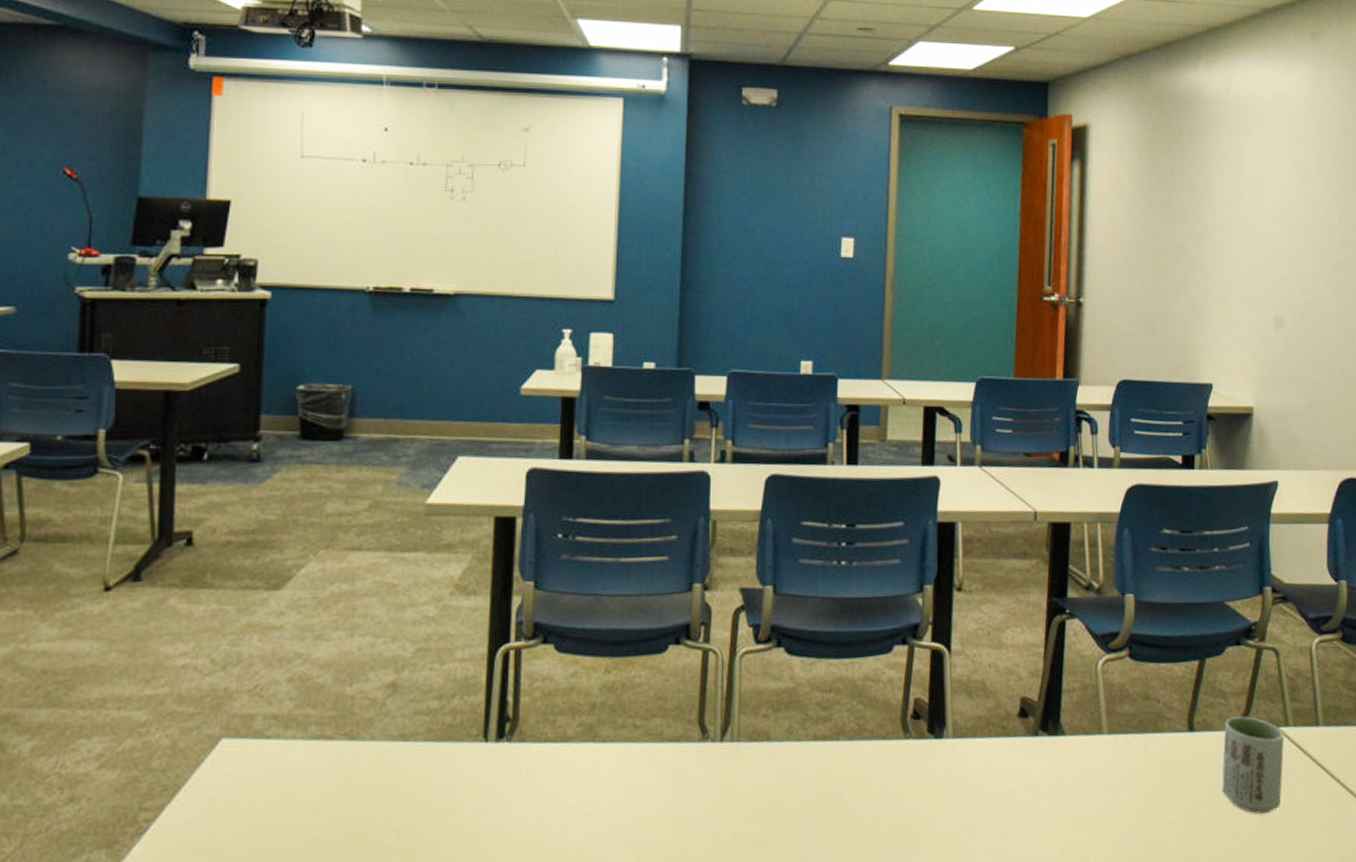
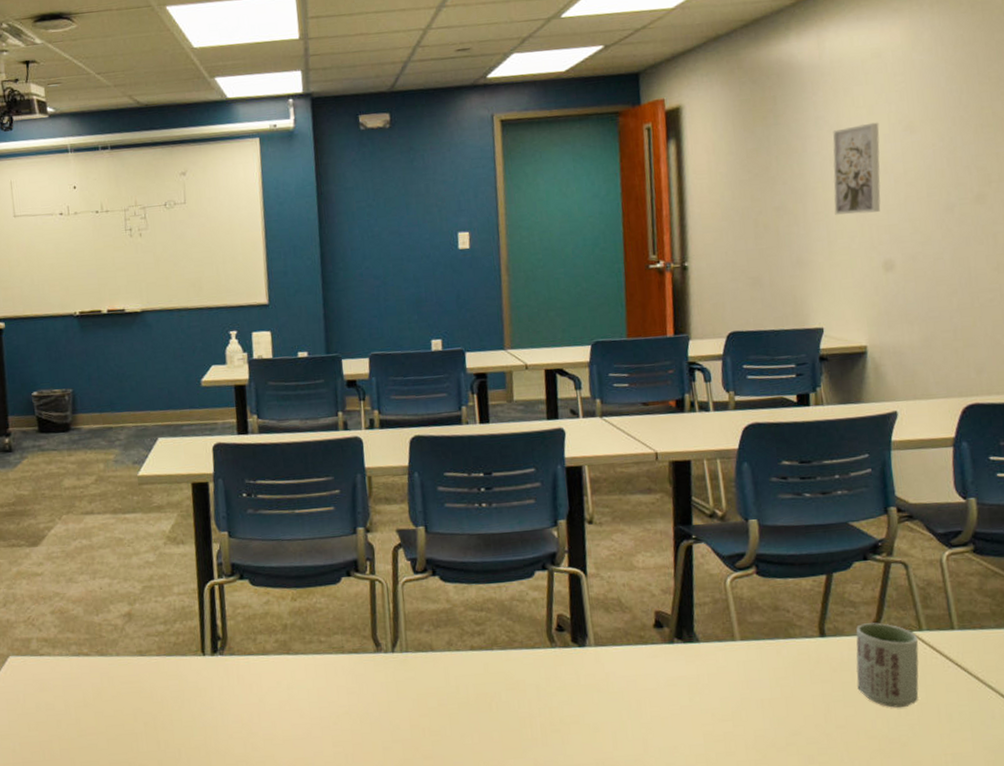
wall art: none [1230,168,1278,263] -> present [833,122,881,215]

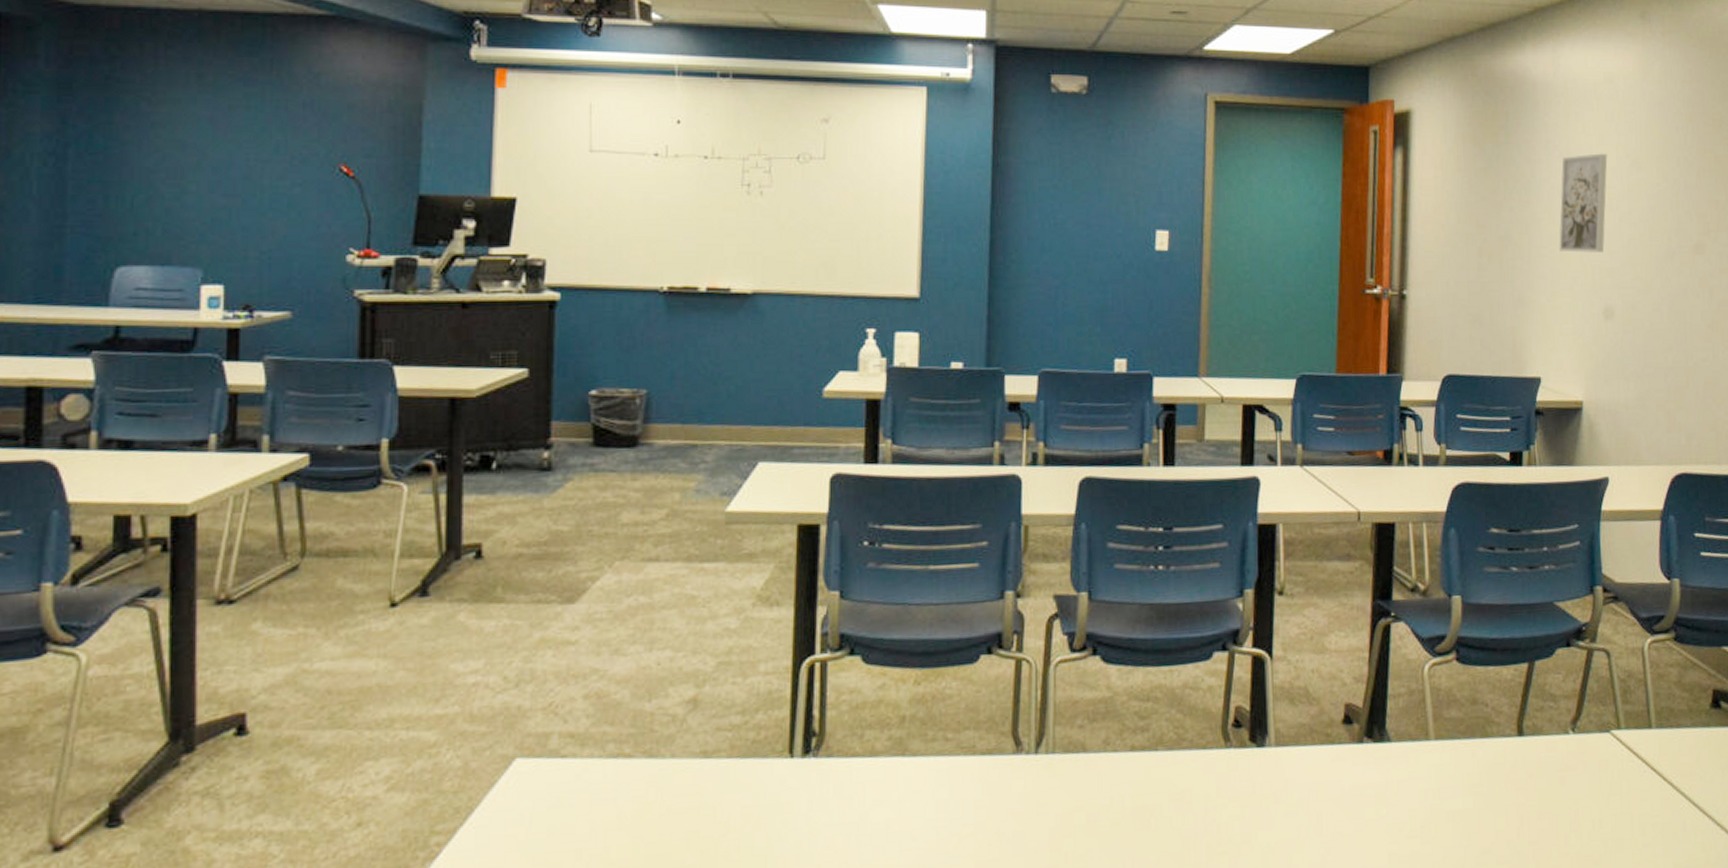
cup: present [856,622,919,708] -> none [1552,719,1617,820]

